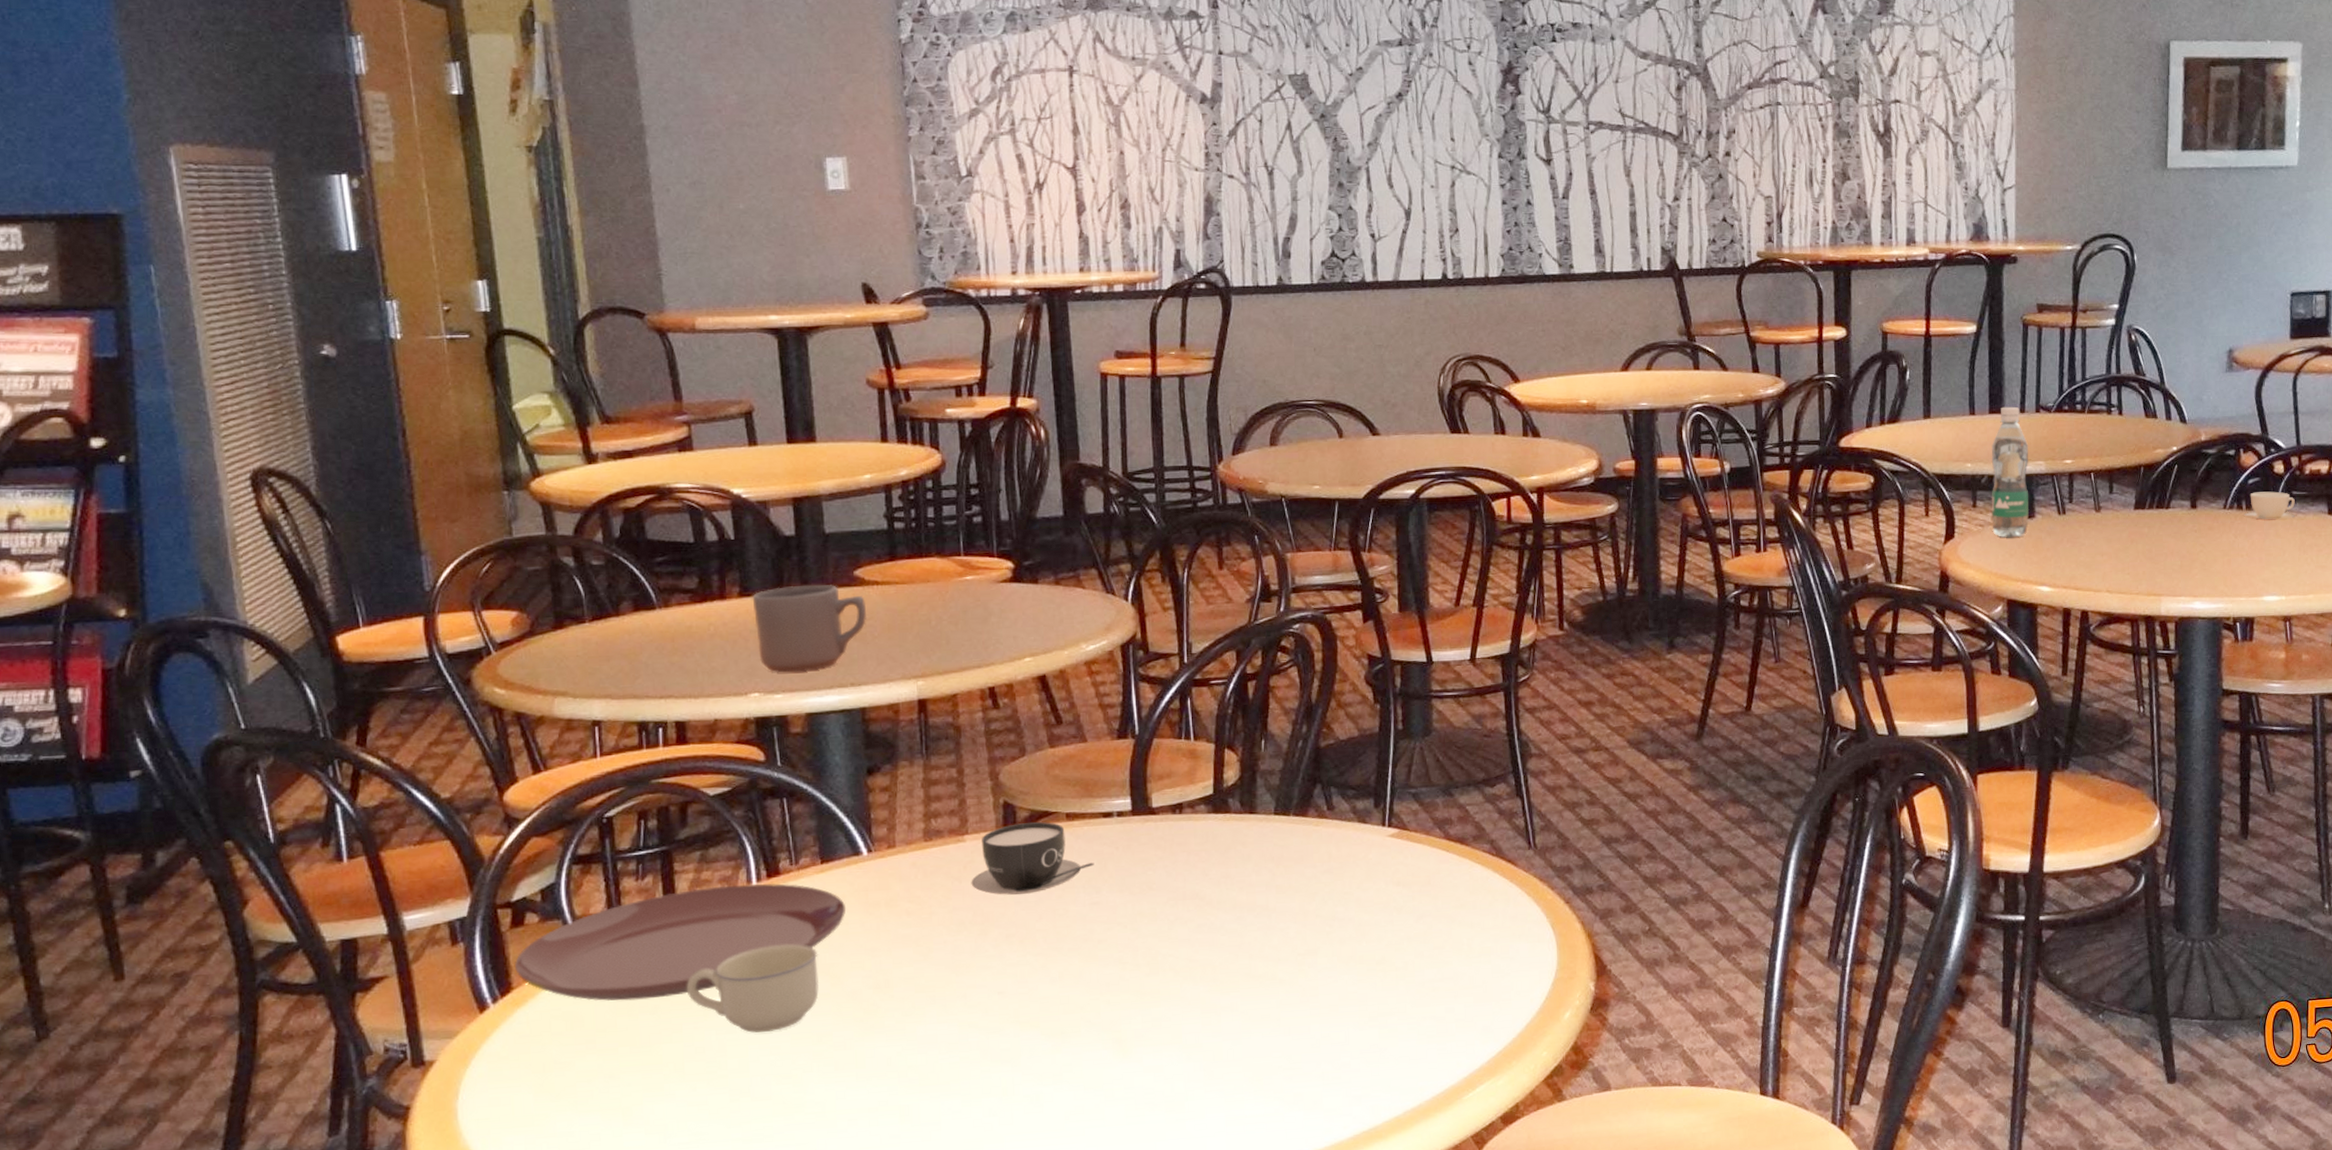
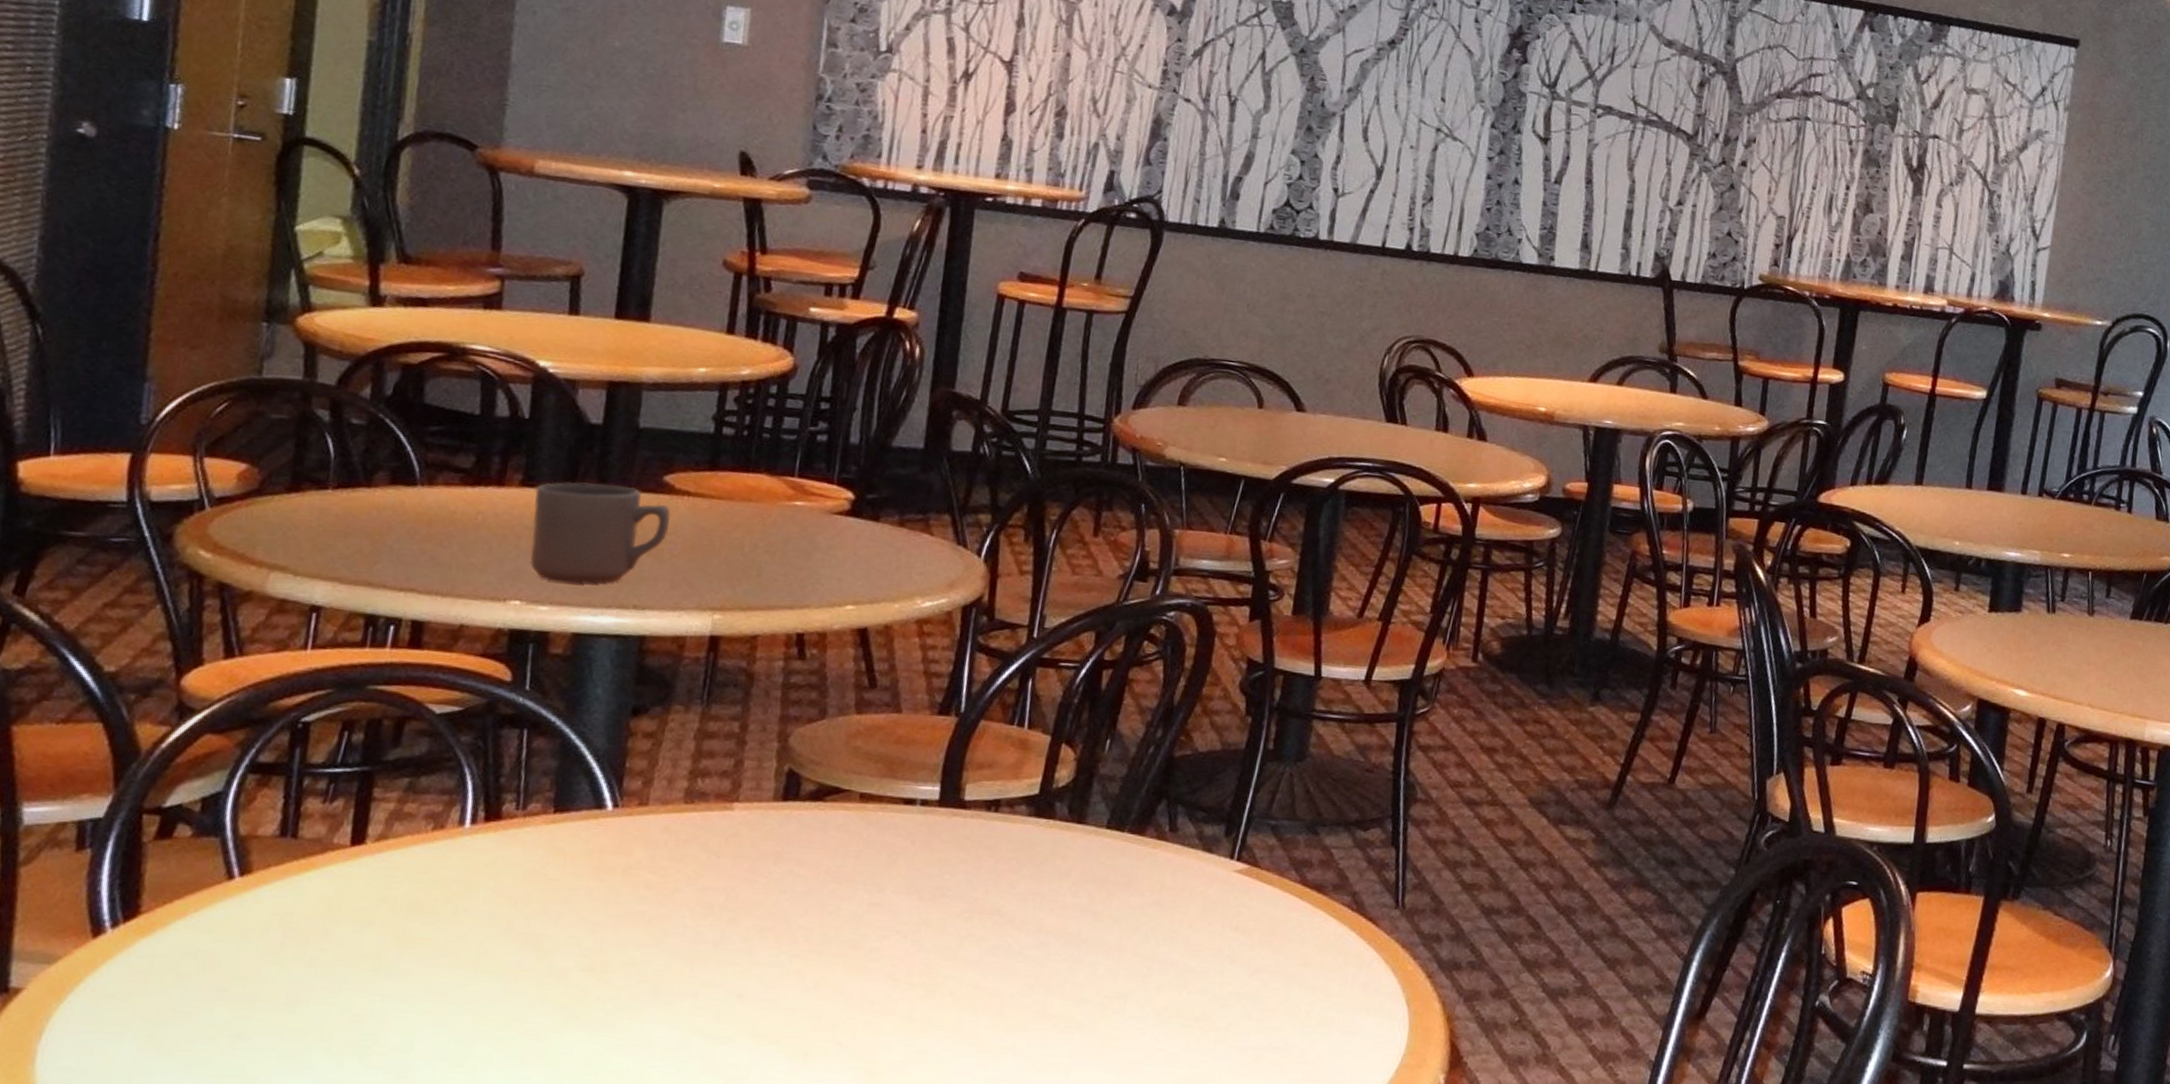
plate: present [515,883,847,1001] -> none [149,822,574,948]
cup: present [686,944,819,1033] -> none [356,902,527,1007]
teacup: present [971,822,1094,895] -> none [730,797,883,882]
bottle: present [1991,406,2030,537] -> none [1972,484,2026,631]

